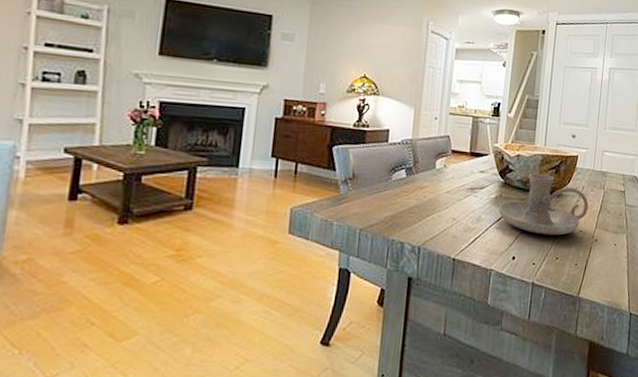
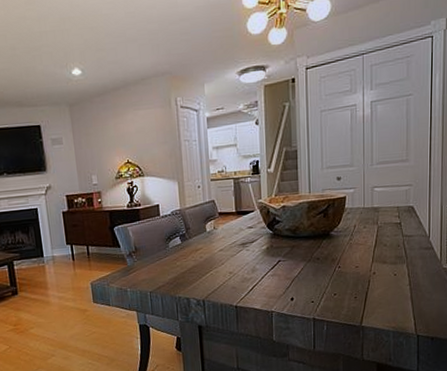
candle holder: present [498,172,589,236] -> none [271,219,362,275]

